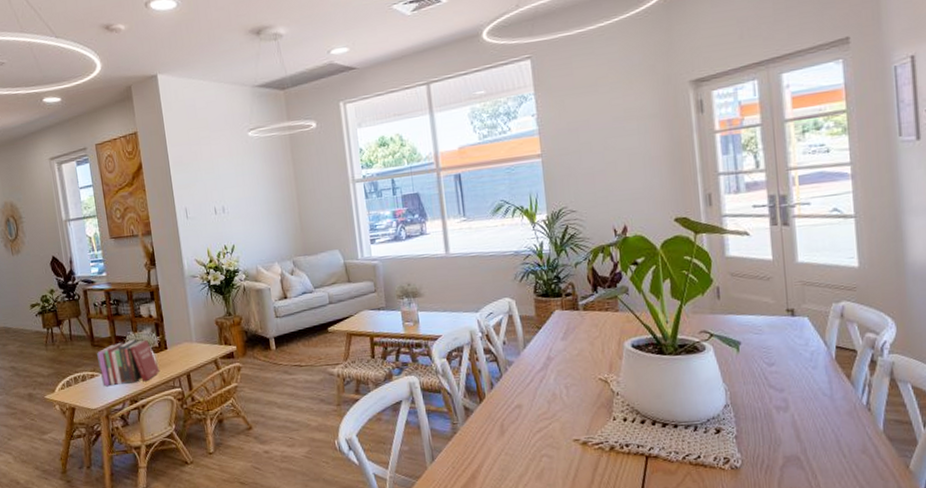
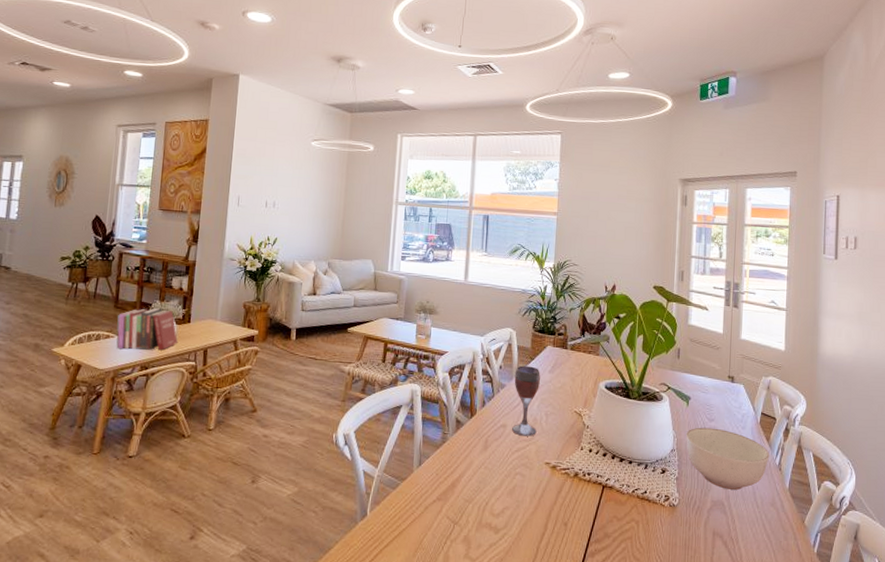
cup: none [521,336,558,415] -> present [512,365,540,437]
bowl: none [741,373,853,441] -> present [686,427,770,490]

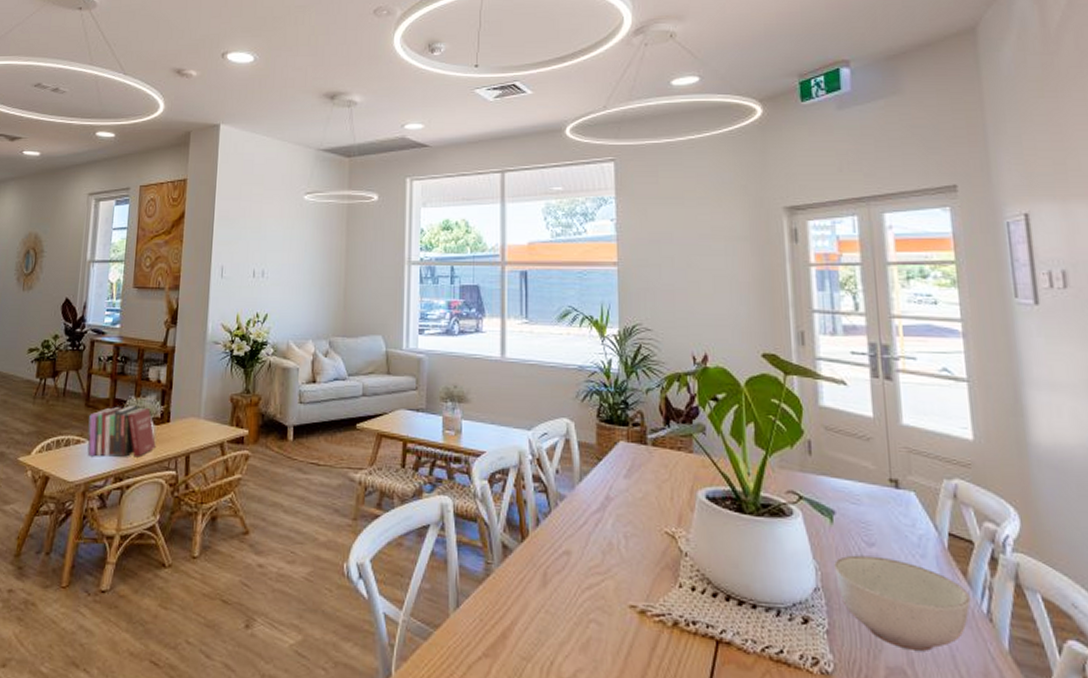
cup: present [512,365,540,437] -> none [577,469,614,568]

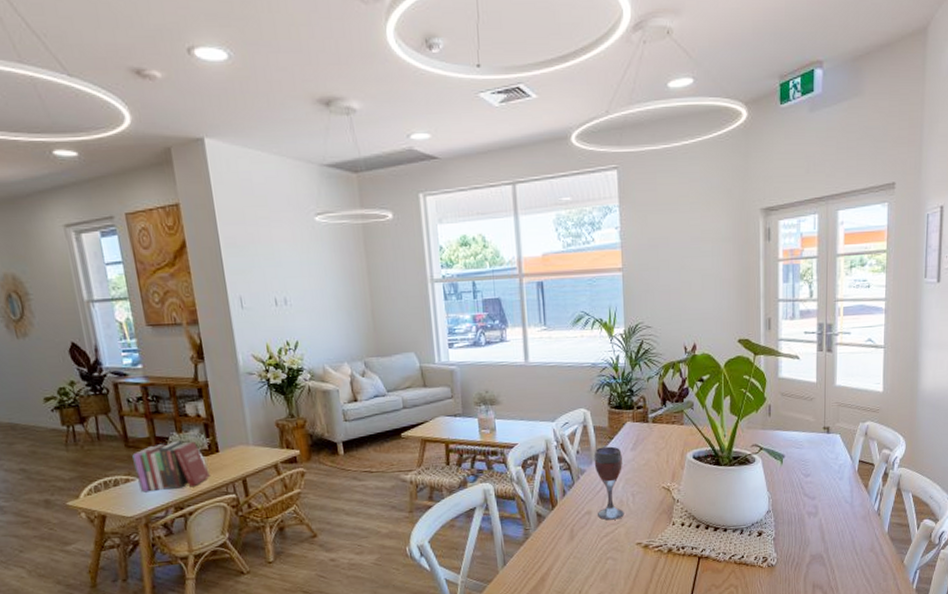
cup: none [577,469,614,568] -> present [594,446,624,520]
bowl: present [834,555,971,651] -> none [781,483,868,542]

